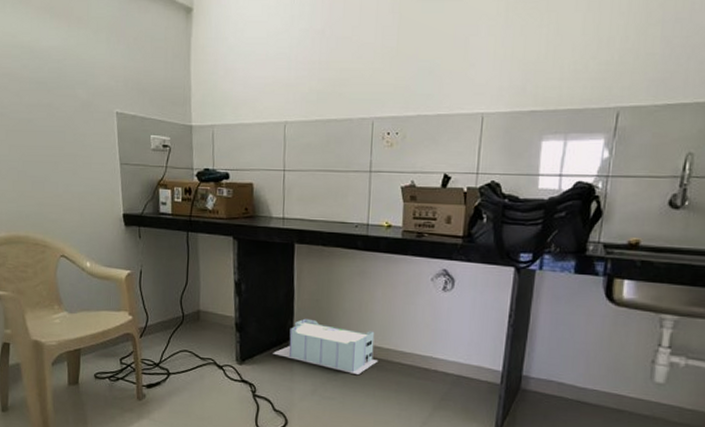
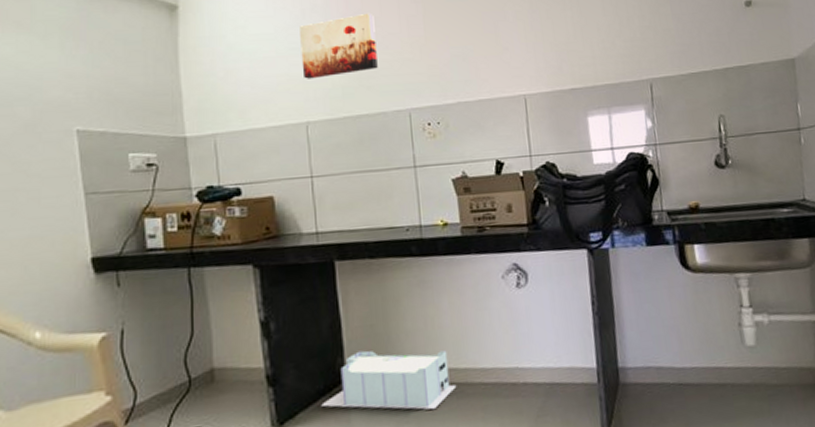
wall art: none [286,21,353,83] -> present [300,13,378,79]

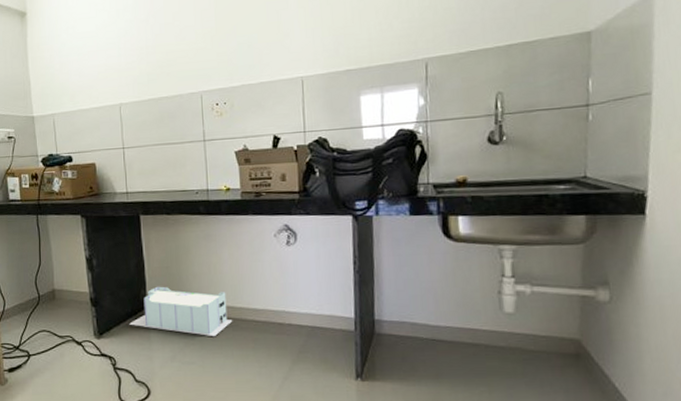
wall art: present [300,13,378,79] -> none [115,9,176,68]

